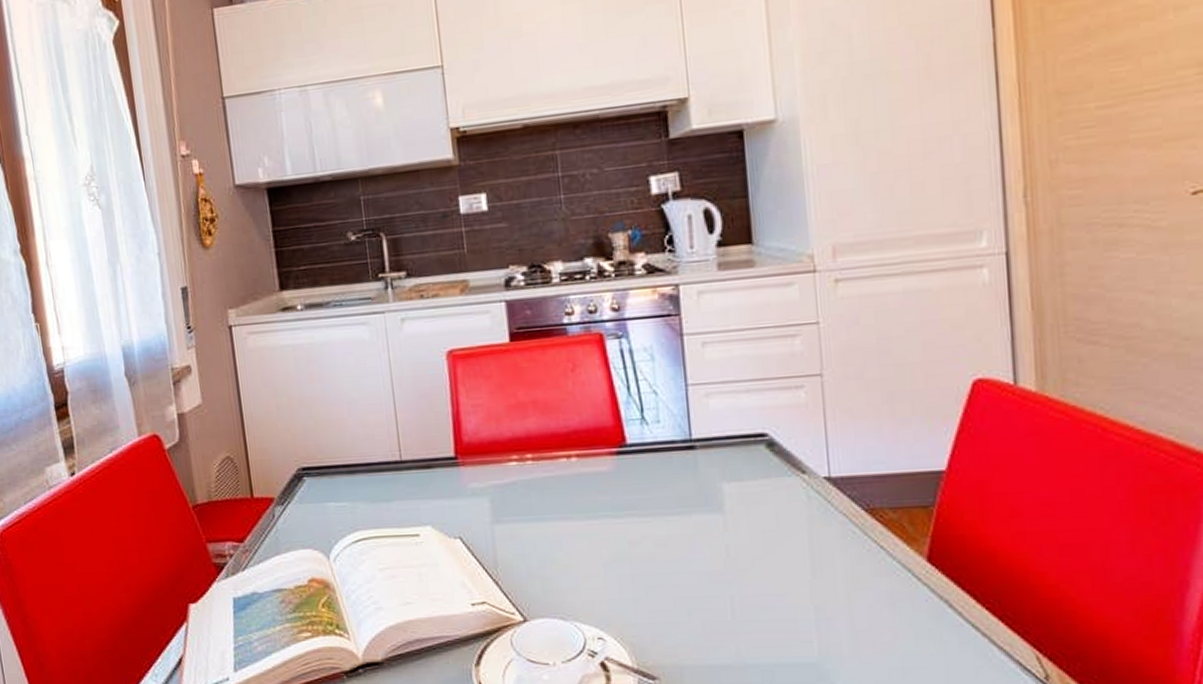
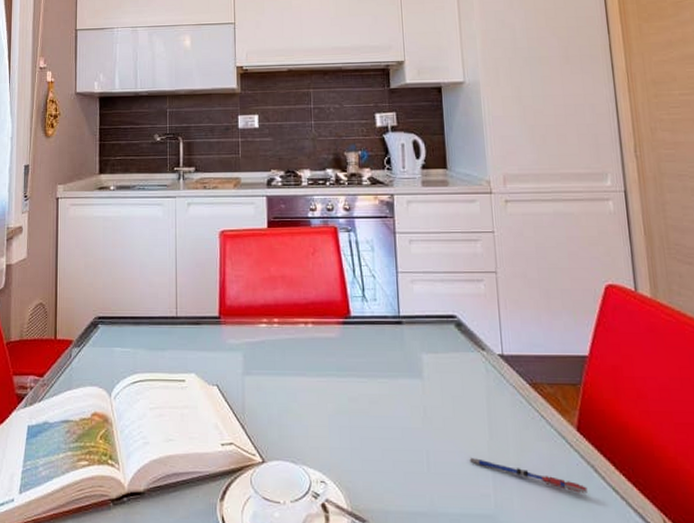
pen: none [786,601,939,633] -> present [469,458,588,493]

